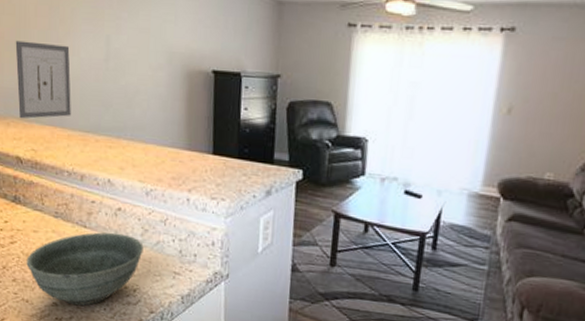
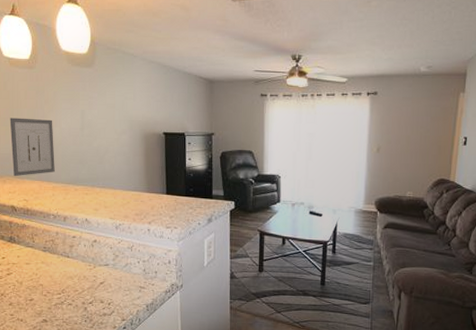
bowl: present [26,232,144,306] -> none [20,260,115,320]

